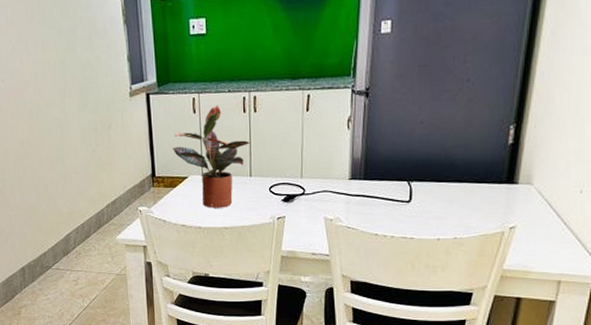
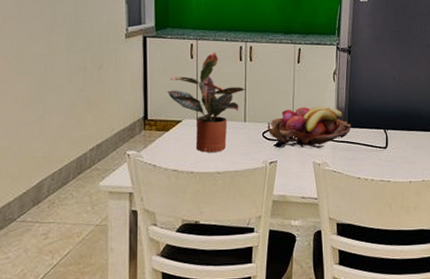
fruit basket: none [274,157,368,203] -> present [267,106,351,148]

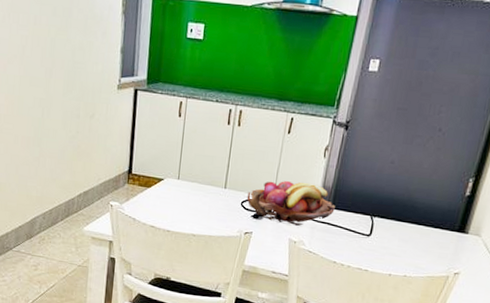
potted plant: present [167,52,245,153] -> none [153,112,229,215]

